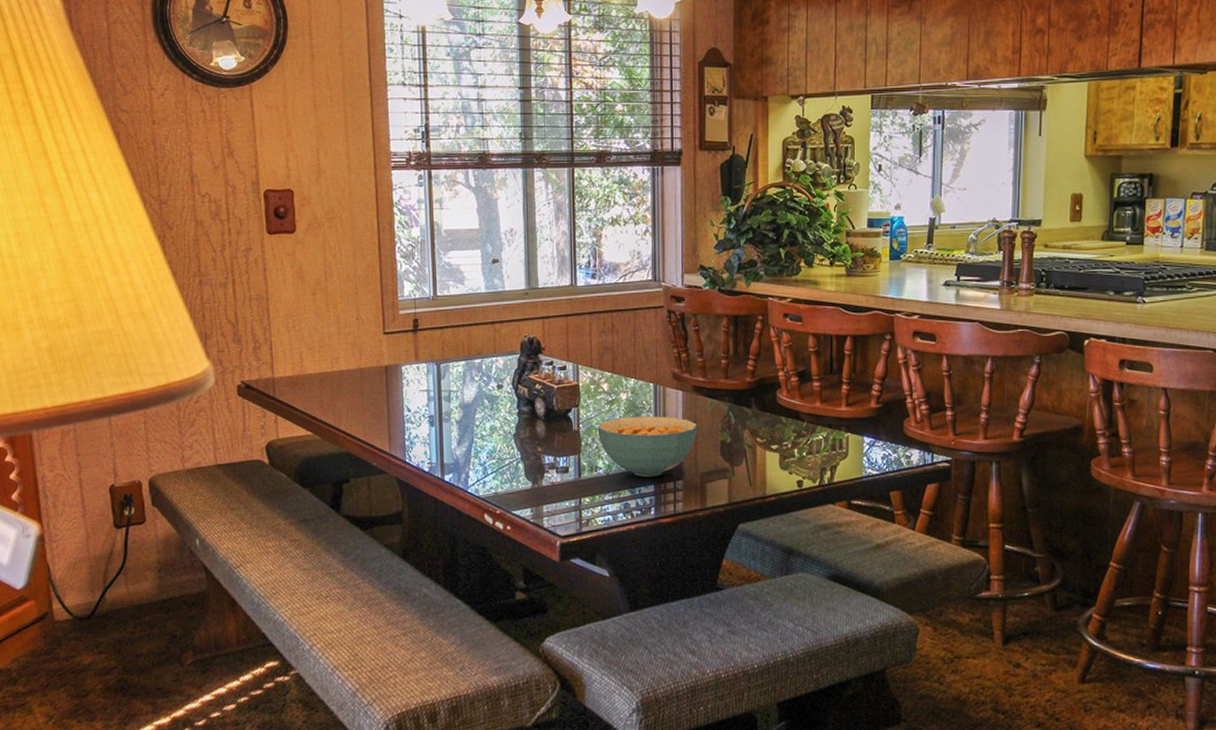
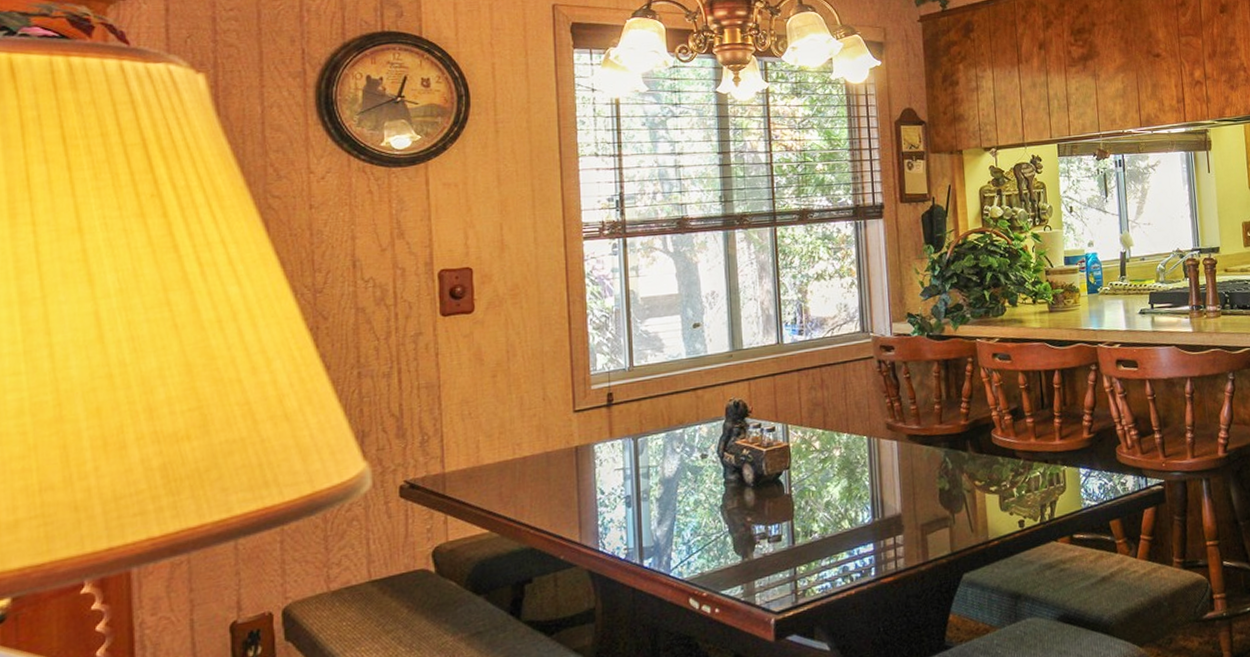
cereal bowl: present [597,416,698,477] -> none [810,469,915,537]

